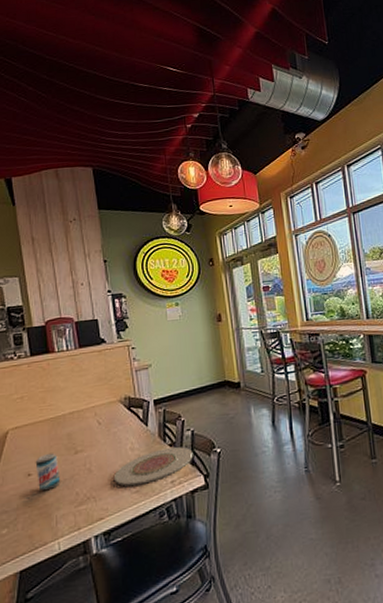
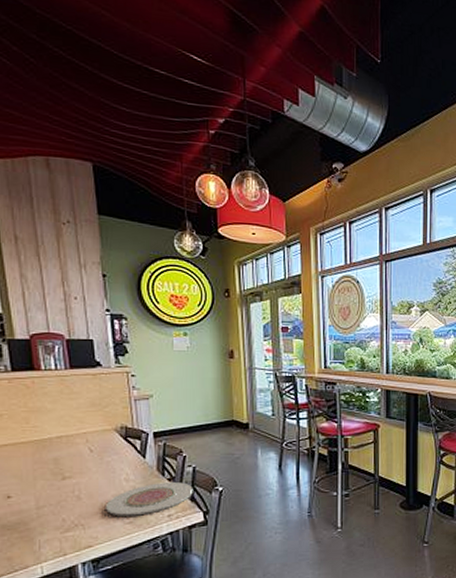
beer can: present [35,453,61,491] -> none [16,476,45,515]

